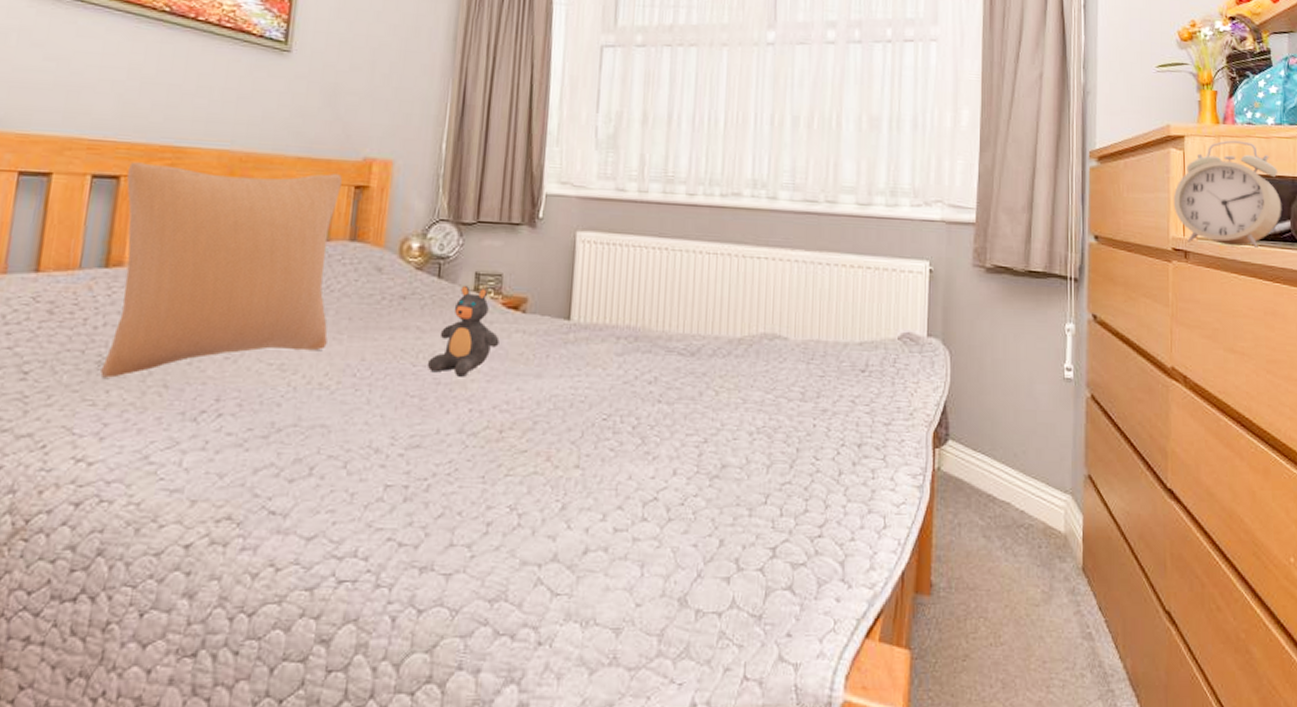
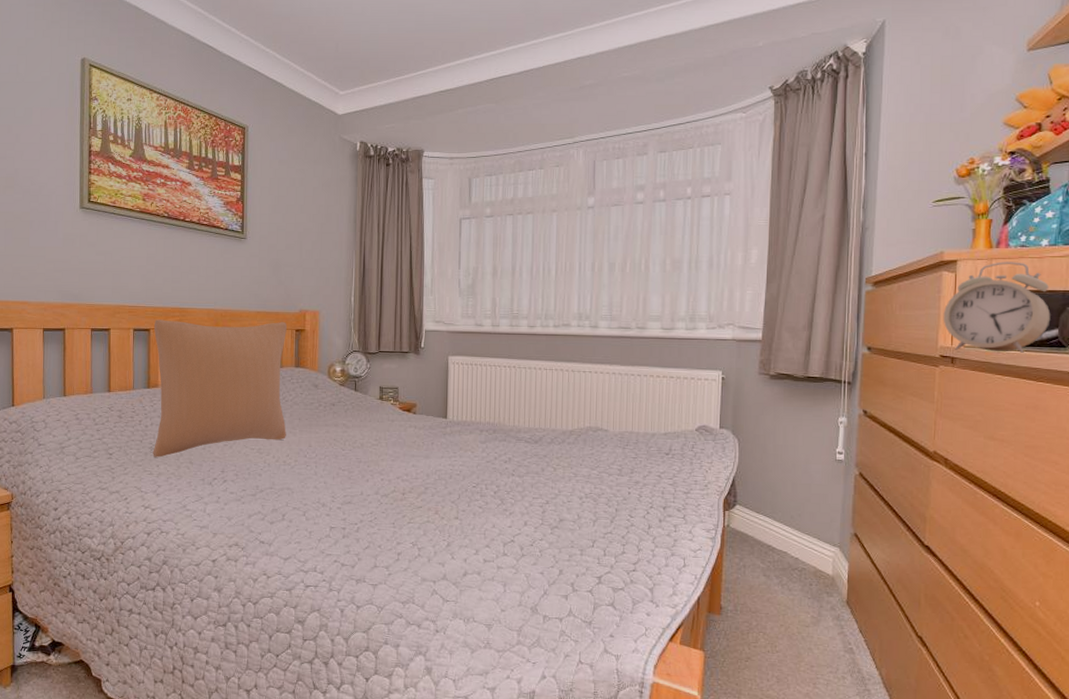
stuffed animal: present [427,284,500,377] -> none [351,395,399,457]

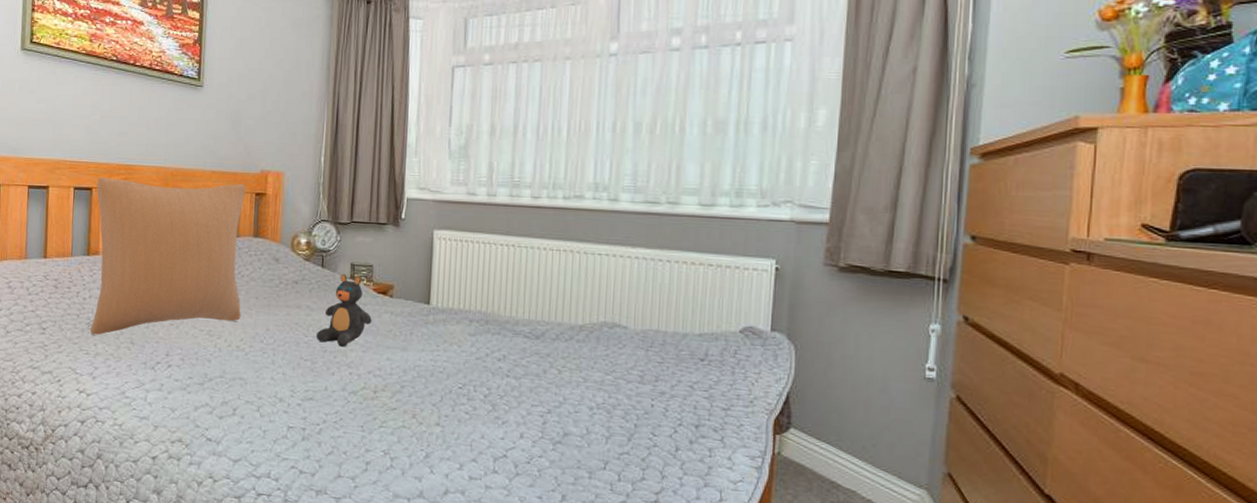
stuffed animal: none [351,395,399,457] -> present [315,273,372,347]
alarm clock: present [943,261,1051,353] -> none [1076,130,1231,250]

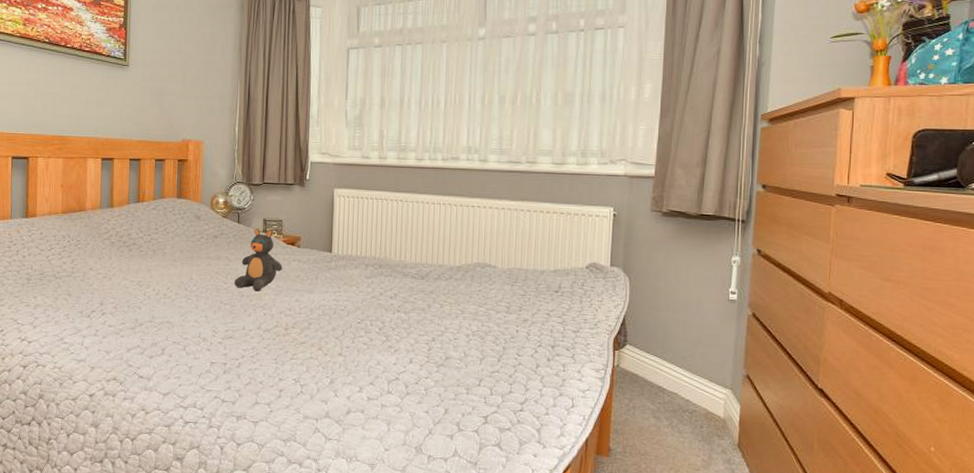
pillow: present [90,177,246,335] -> none [30,147,169,289]

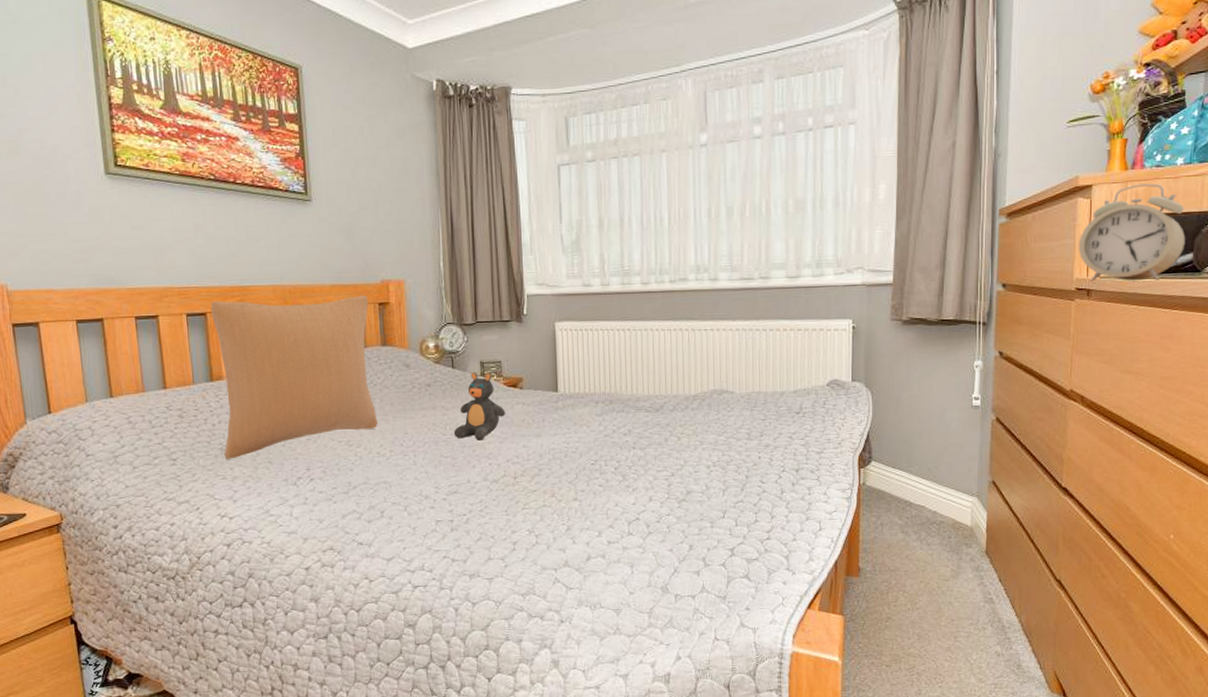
pillow: none [30,147,169,289] -> present [211,295,378,460]
alarm clock: none [839,99,950,193] -> present [1078,183,1186,282]

